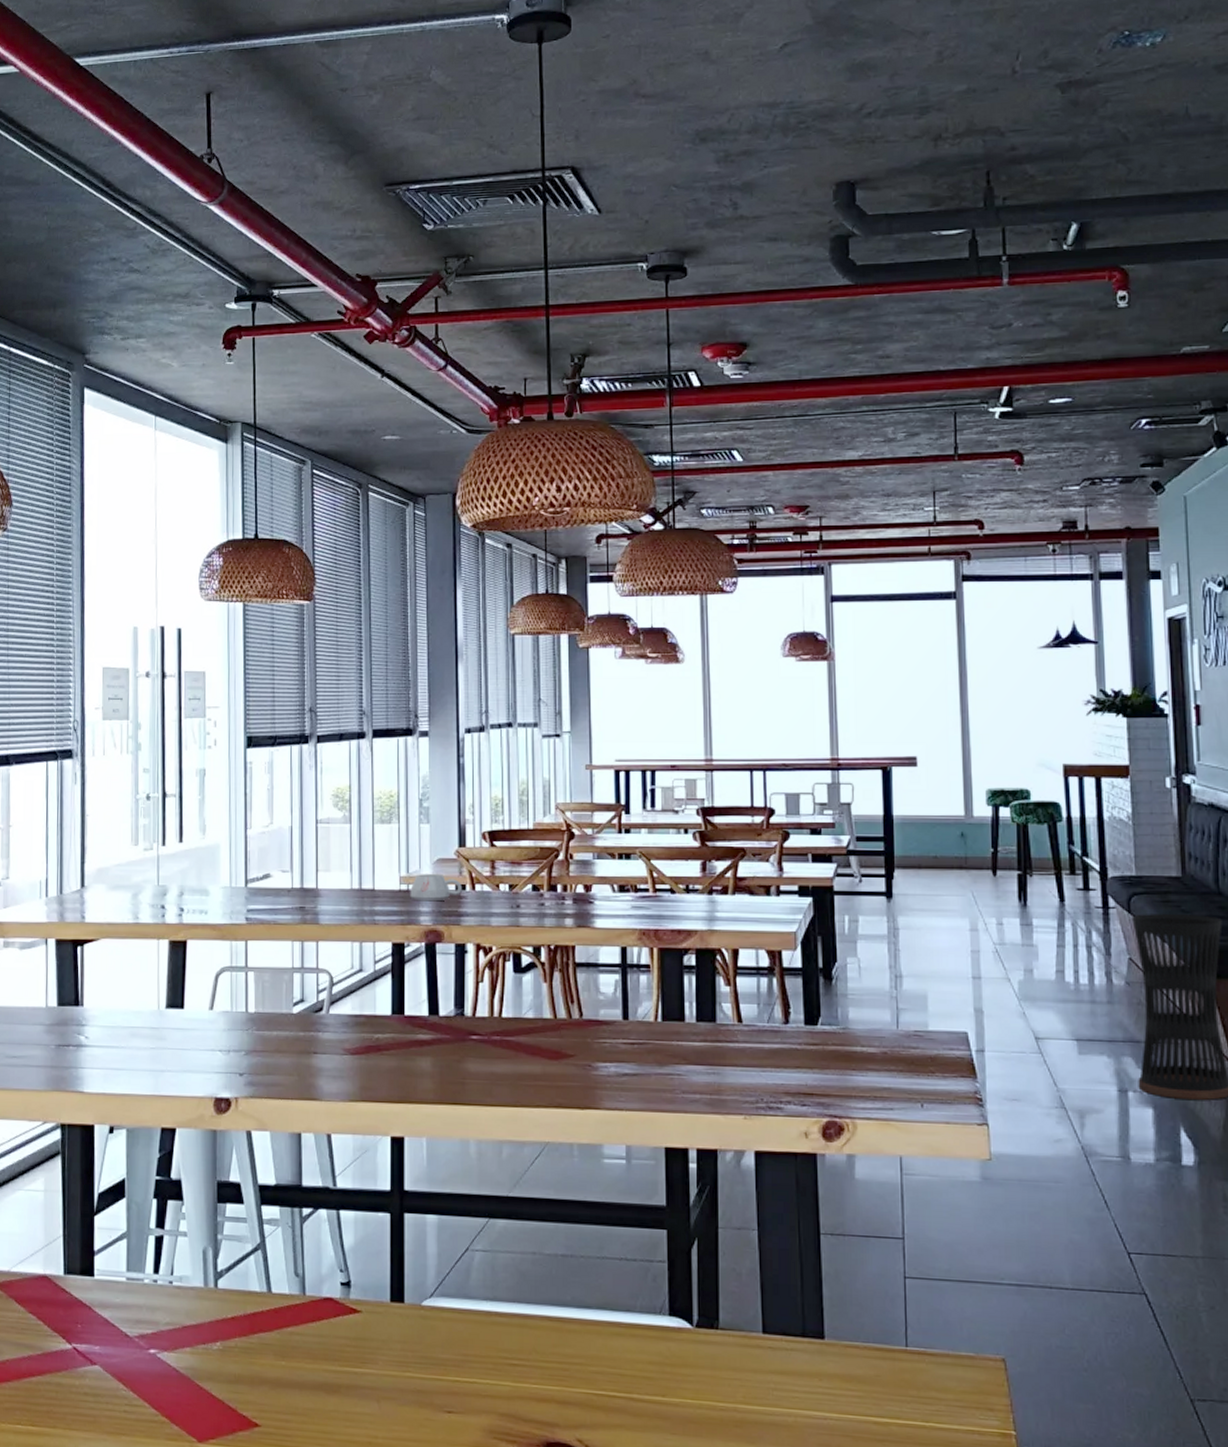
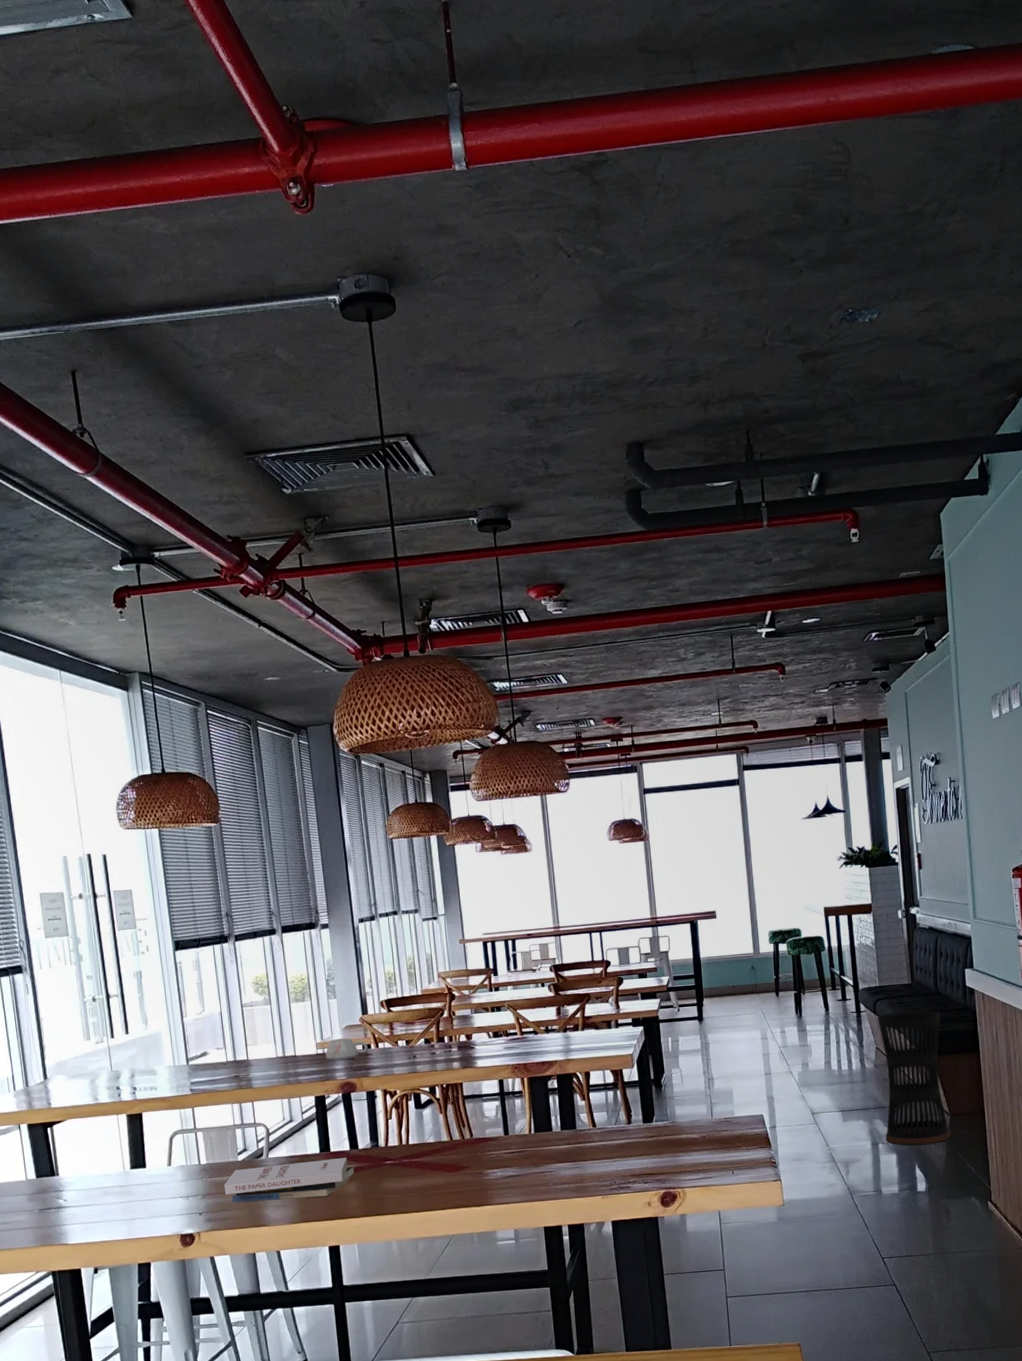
books: none [272,1023,431,1071] -> present [224,1157,354,1202]

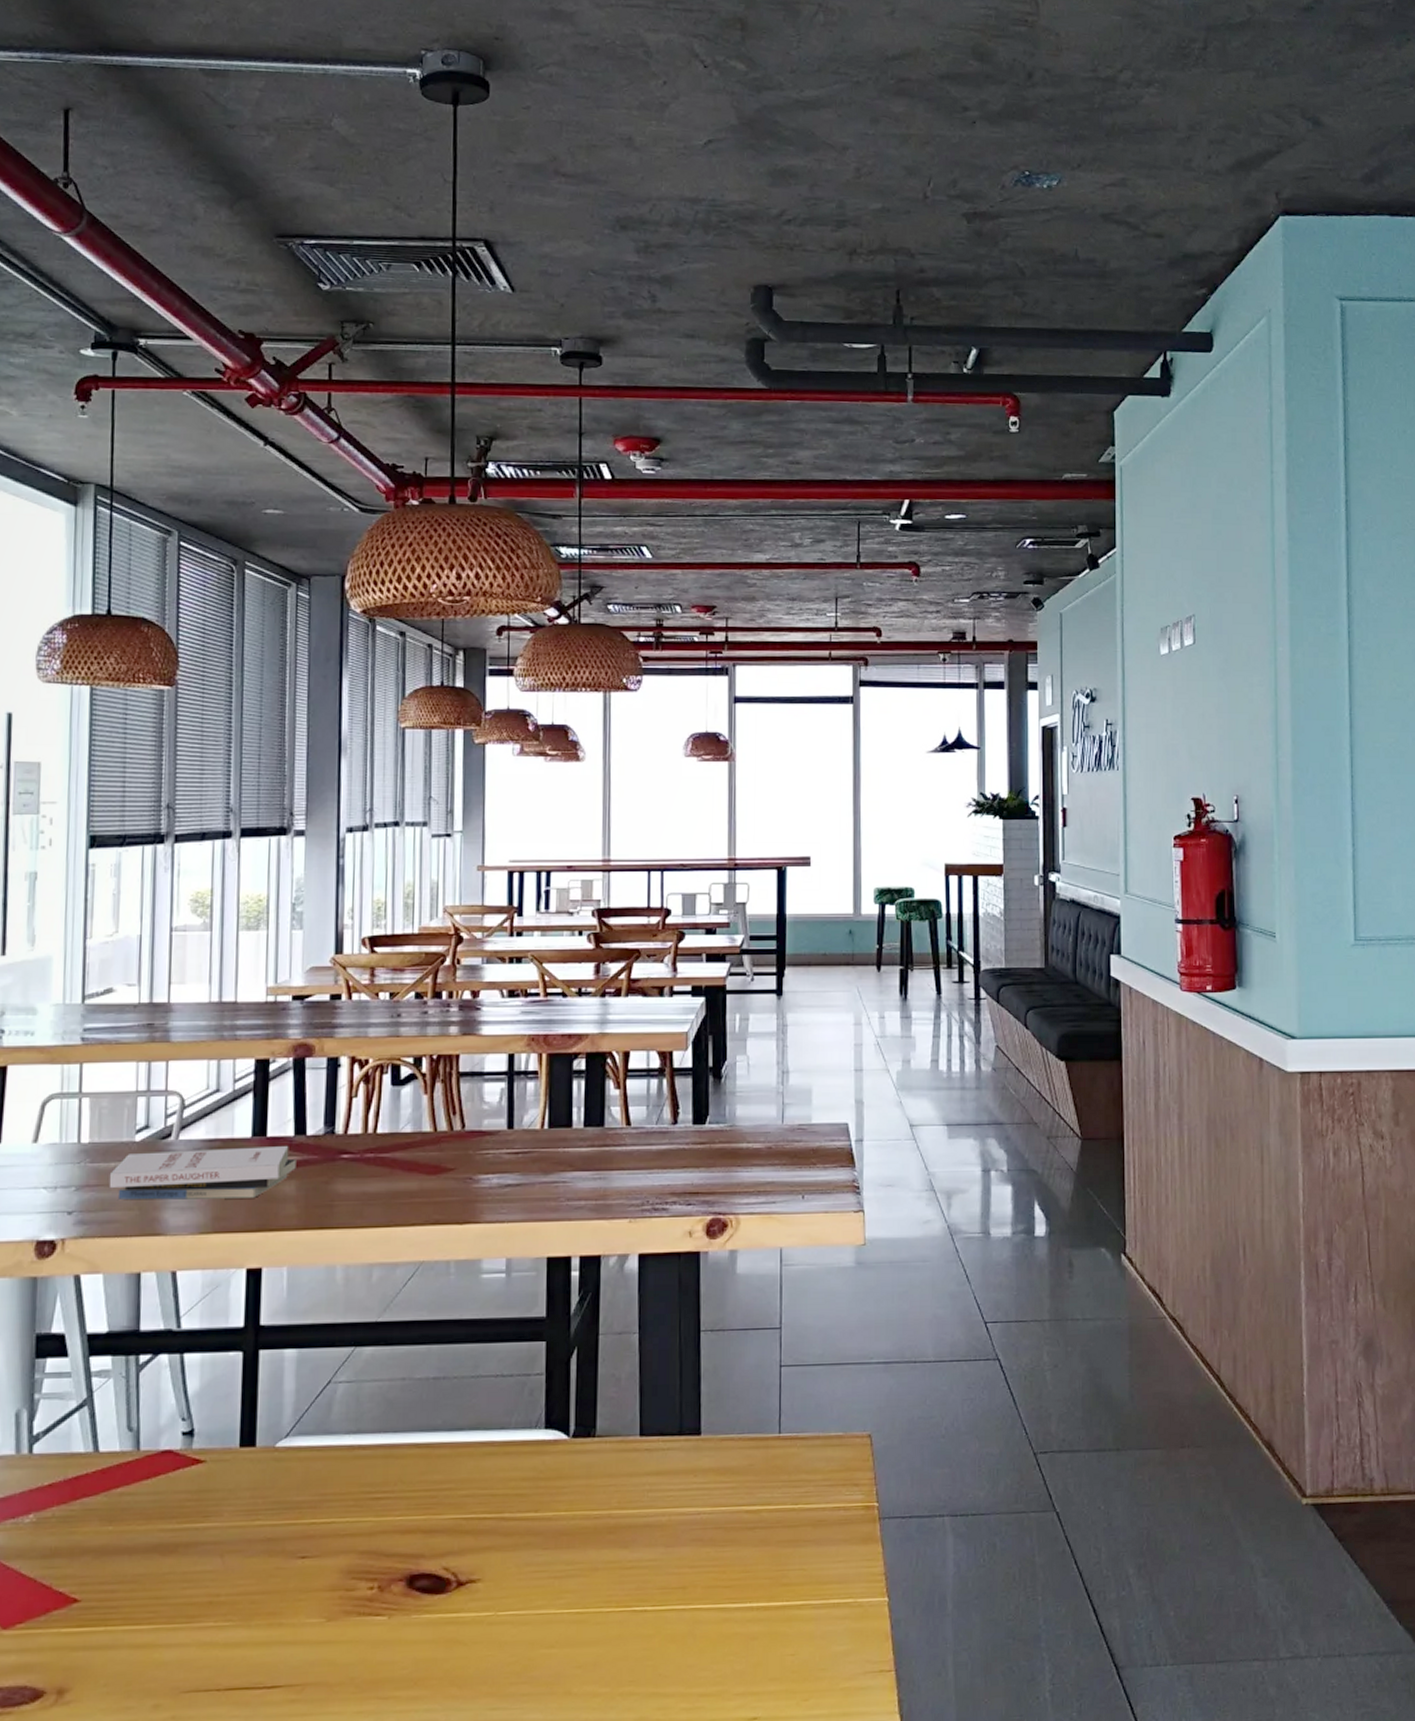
cup: present [325,1037,368,1062] -> none [278,982,337,1013]
umbrella stand: present [877,1010,951,1145] -> none [1000,1002,1080,1175]

